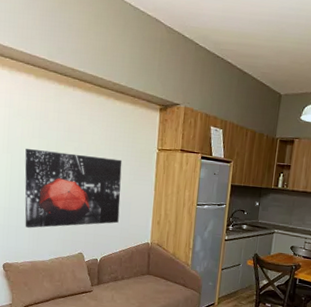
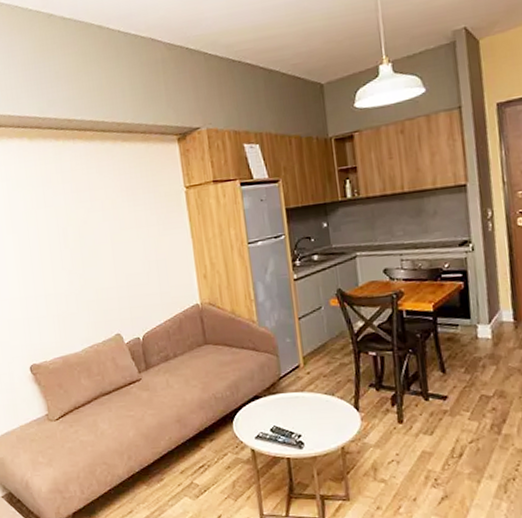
wall art: present [25,149,122,228] -> none [32,210,156,317]

